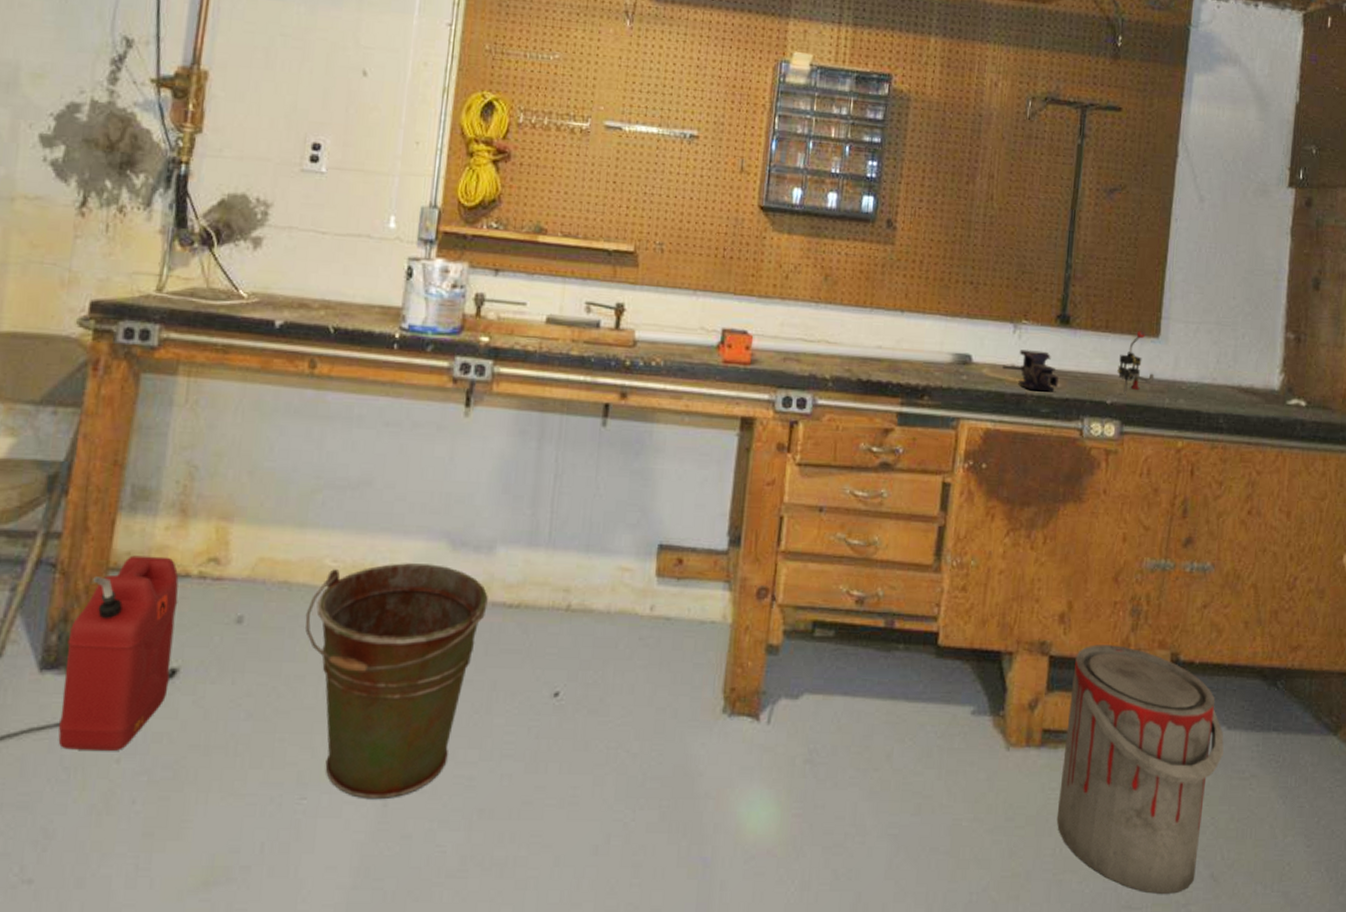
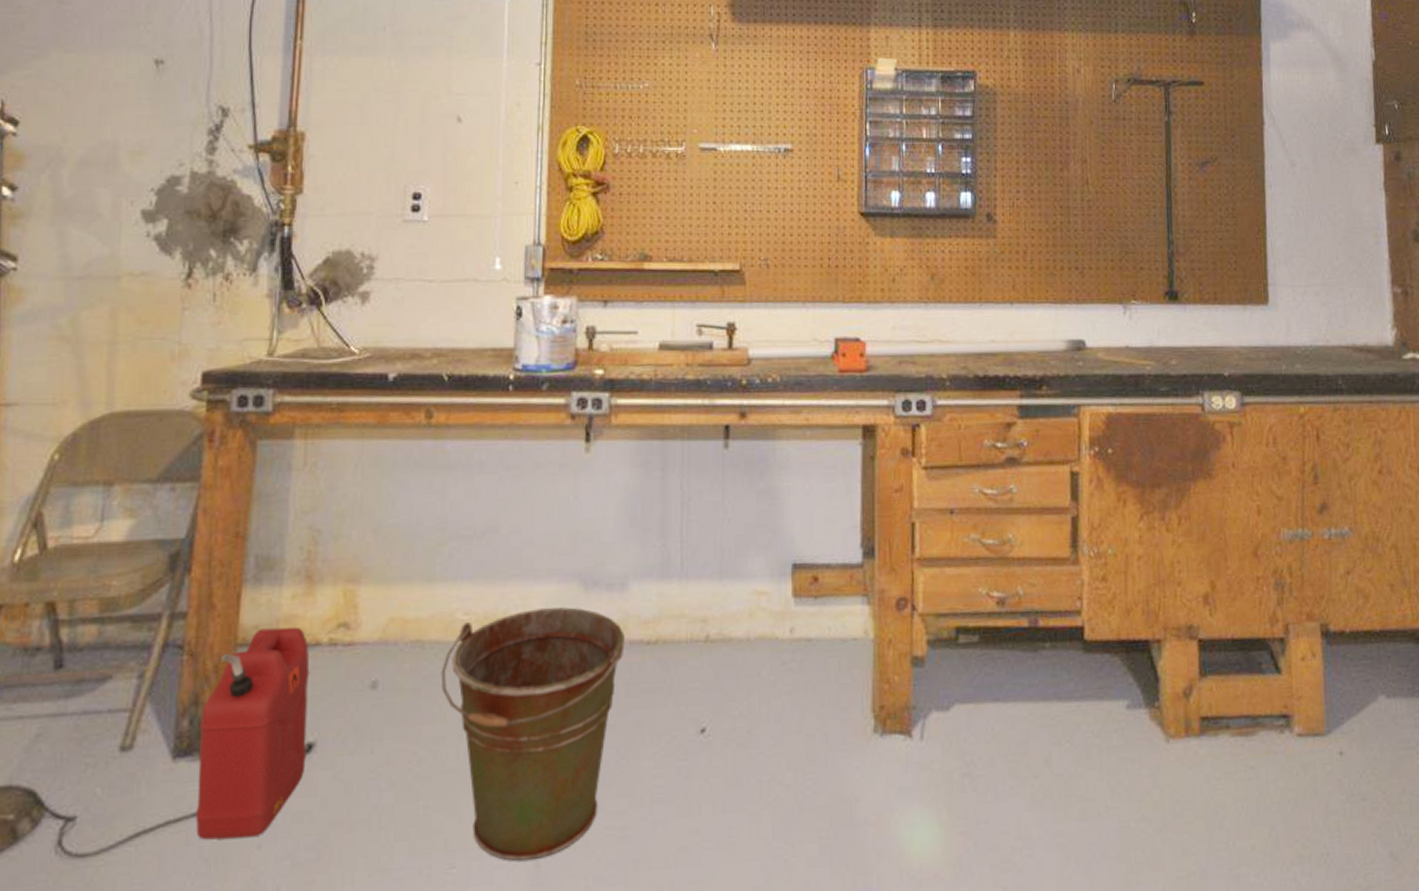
bench vise: present [1002,349,1059,392] -> none [1117,329,1174,370]
paint can: present [1056,644,1224,894] -> none [1224,622,1387,880]
clamp: present [1117,331,1155,394] -> none [1231,300,1269,365]

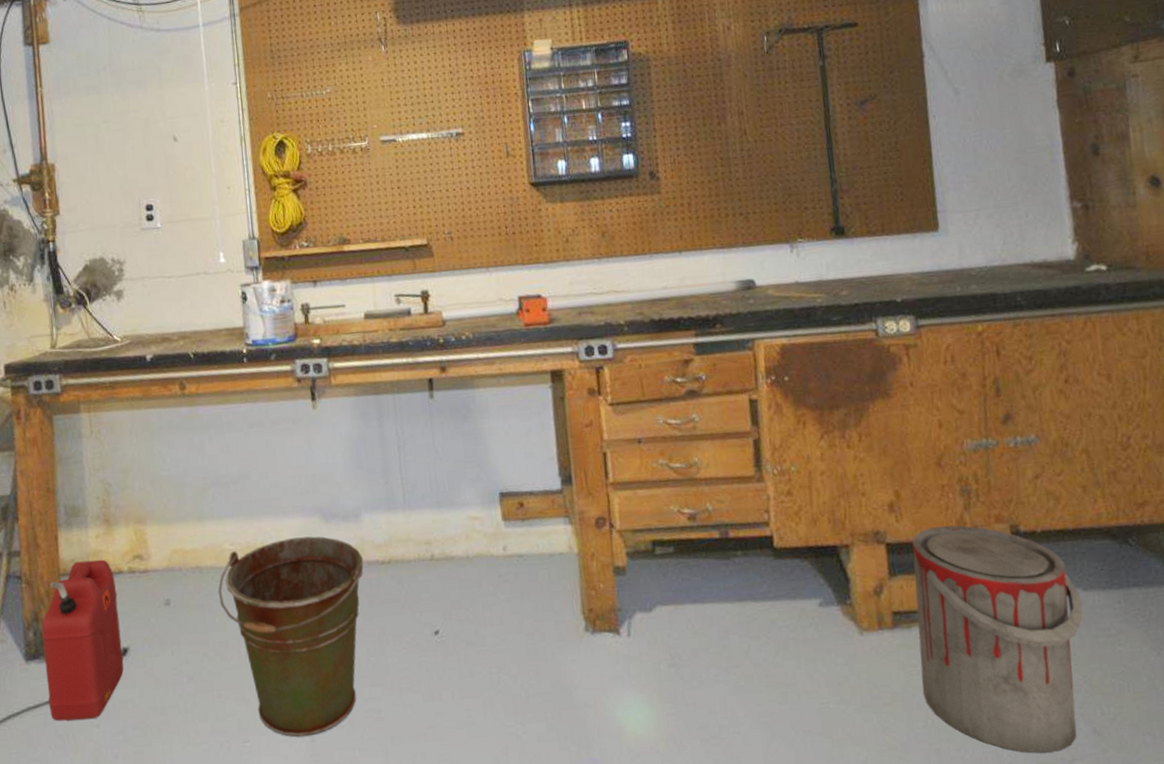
paint can: none [1224,622,1387,880] -> present [912,525,1085,753]

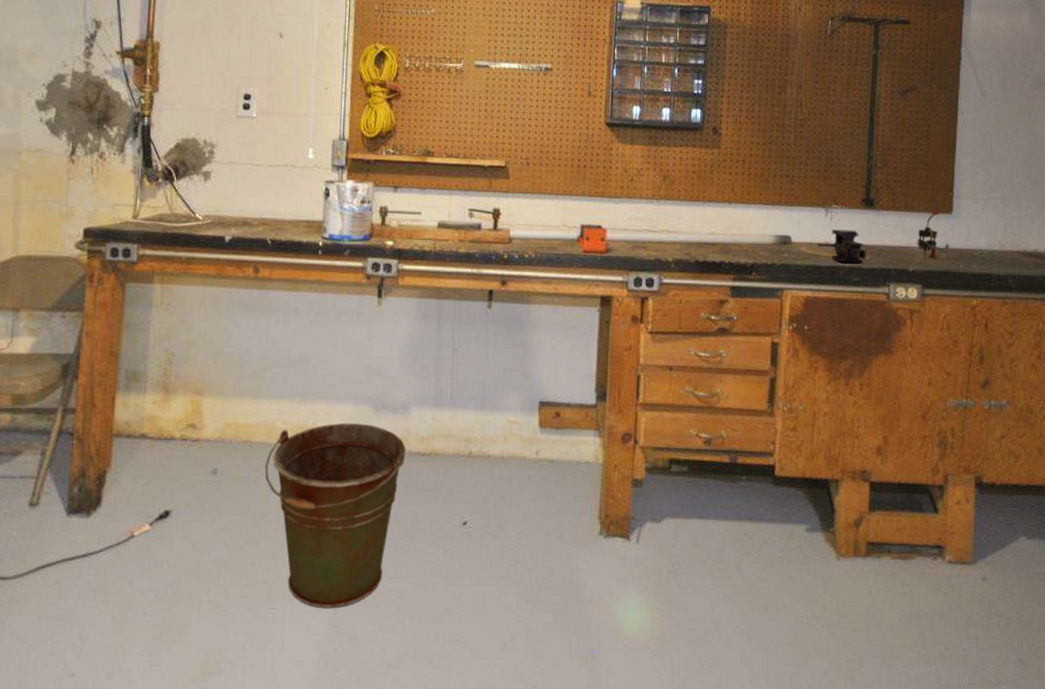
fuel can: present [41,559,124,721] -> none [84,424,167,575]
bench vise: none [786,264,845,303] -> present [818,230,866,264]
clamp: none [901,228,942,290] -> present [917,209,950,262]
paint can: present [912,525,1085,753] -> none [883,472,1026,675]

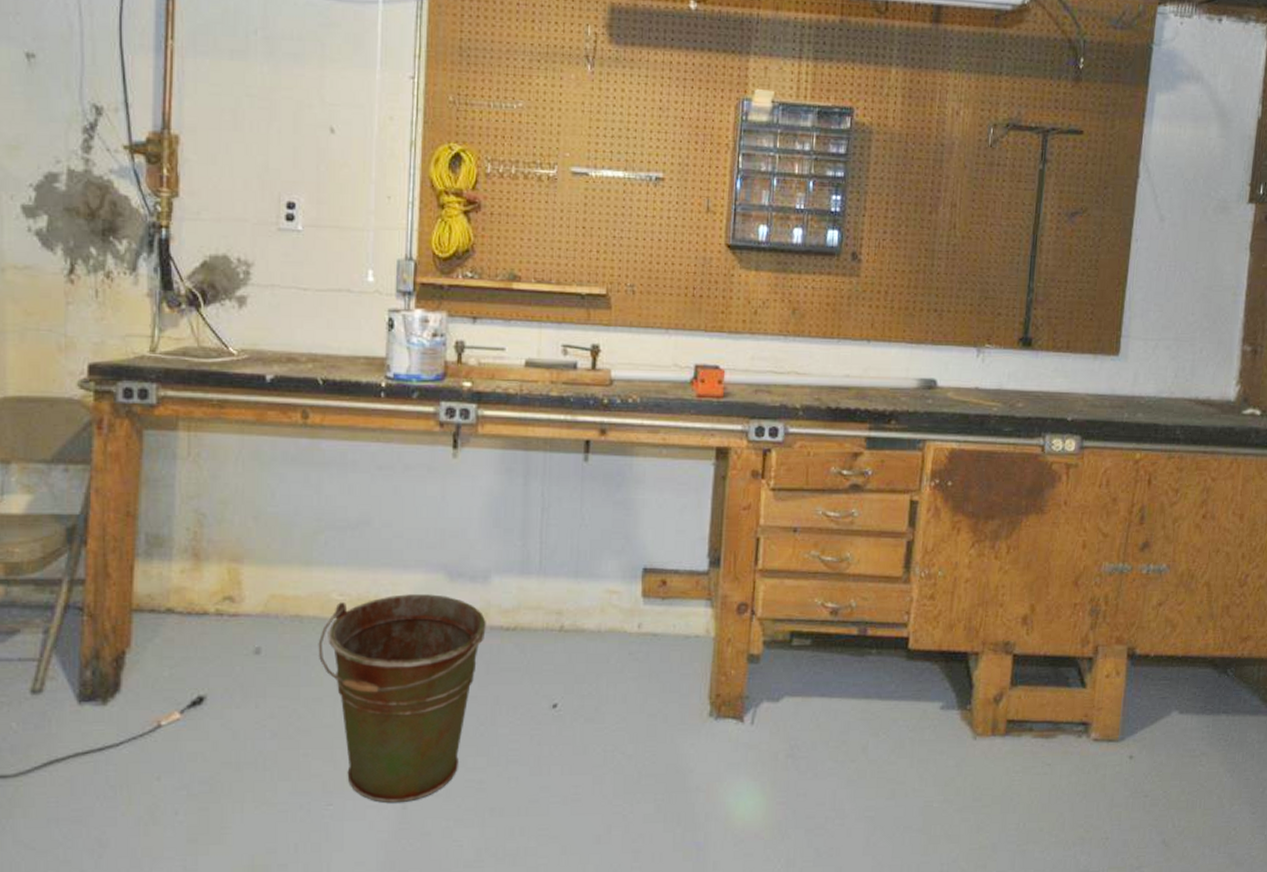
bench vise: present [818,230,866,264] -> none [967,372,1021,412]
clamp: present [917,209,950,262] -> none [1078,350,1114,411]

